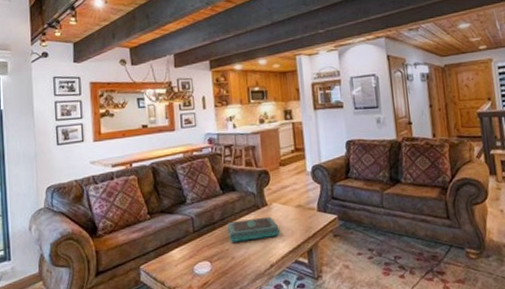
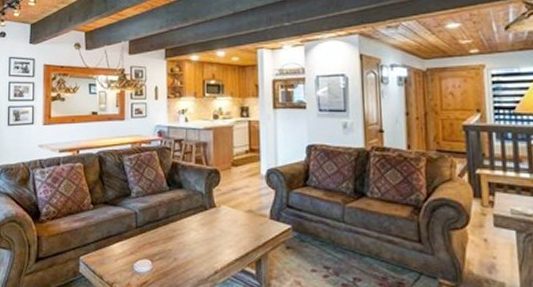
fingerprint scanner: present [228,216,280,242] -> none [172,219,227,243]

